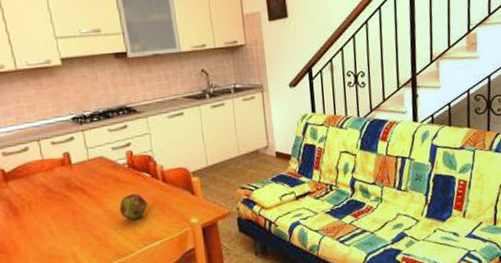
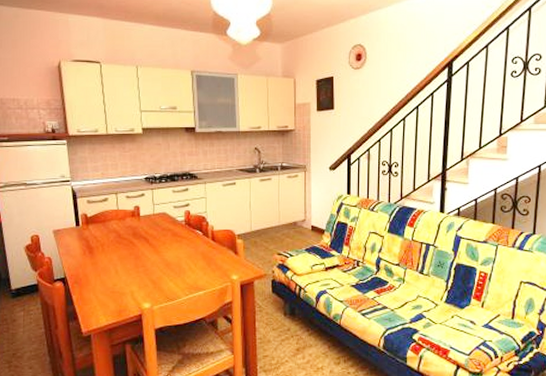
fruit: present [119,193,148,221] -> none [174,247,198,270]

